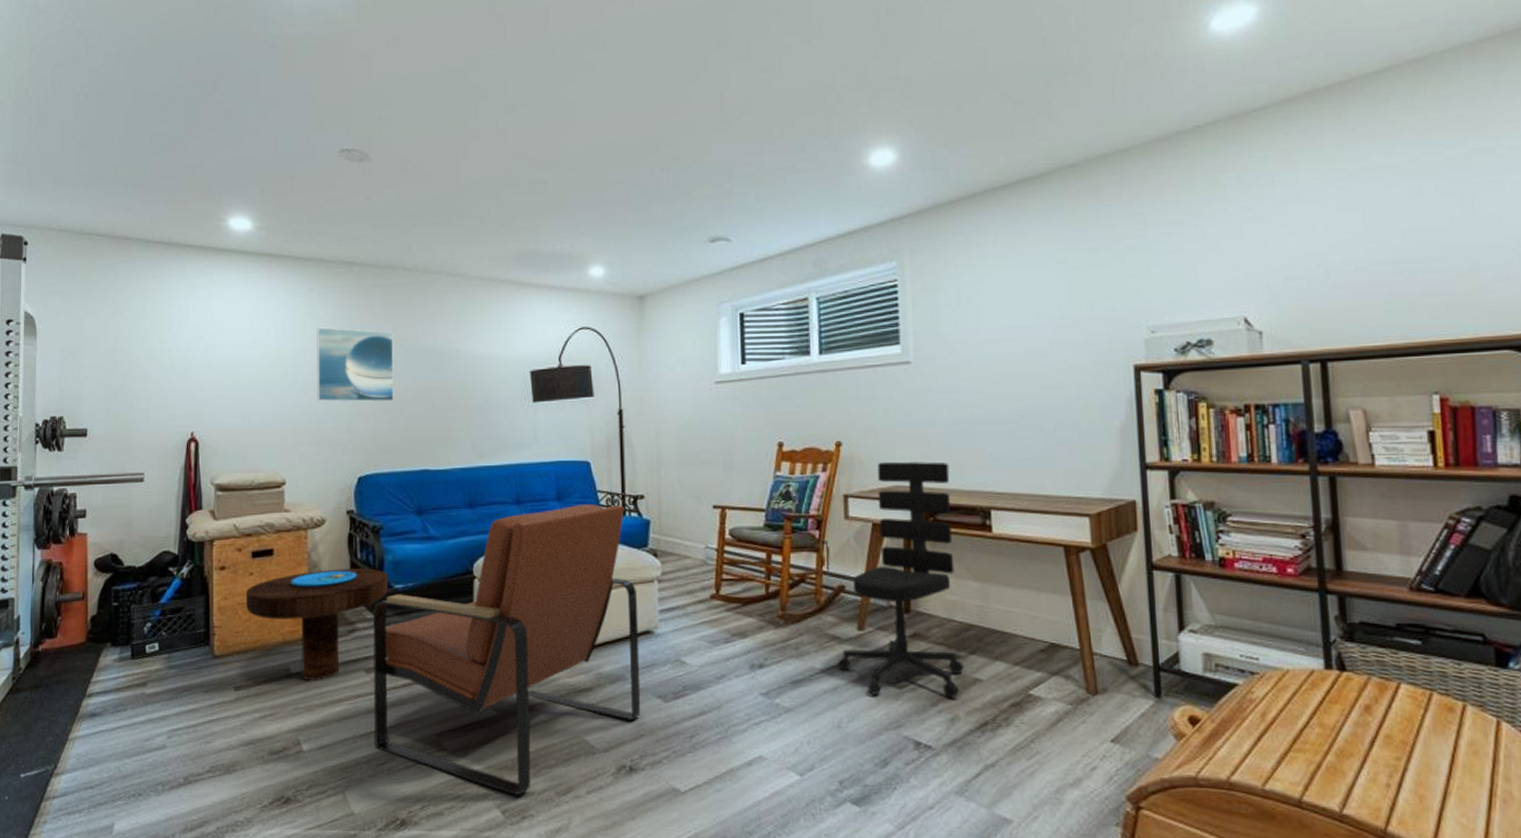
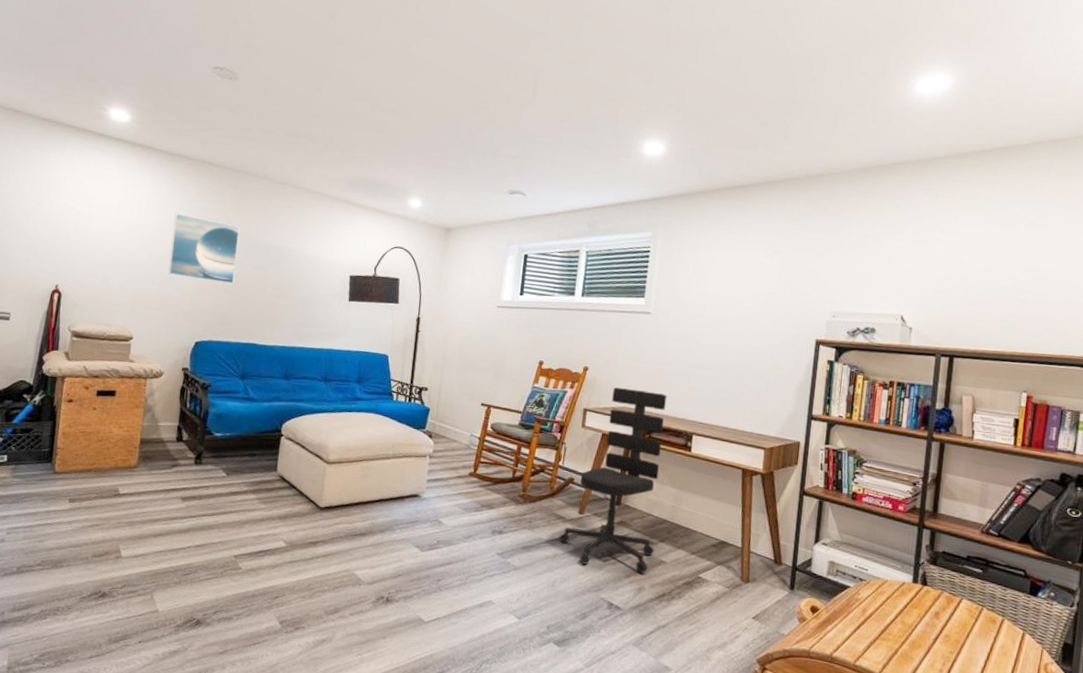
side table: present [245,568,388,680] -> none [86,413,210,502]
armchair: present [373,503,641,796] -> none [182,388,412,611]

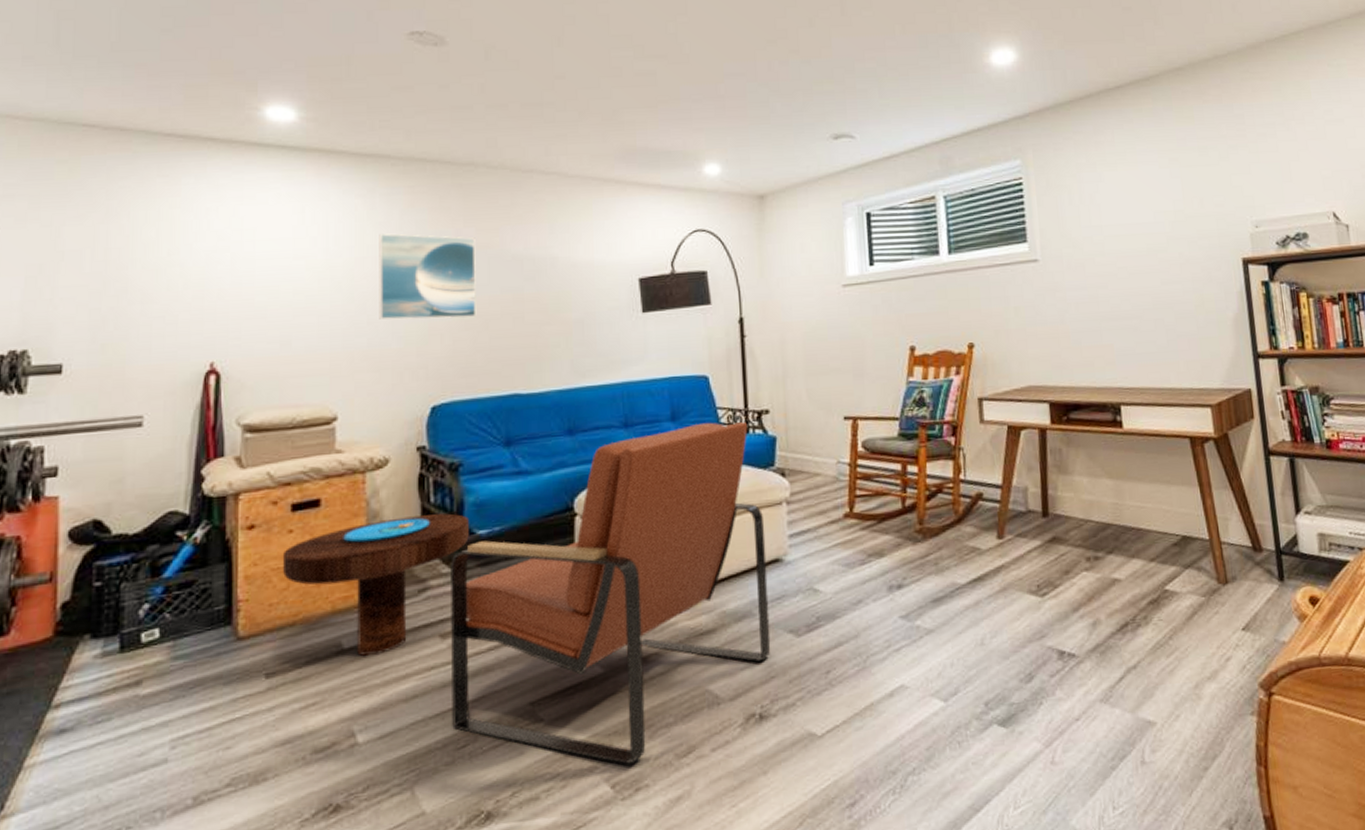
side table: none [86,413,210,502] -> present [282,513,469,656]
armchair: none [182,388,412,611] -> present [451,421,771,765]
office chair: present [559,387,667,573] -> none [977,360,1103,606]

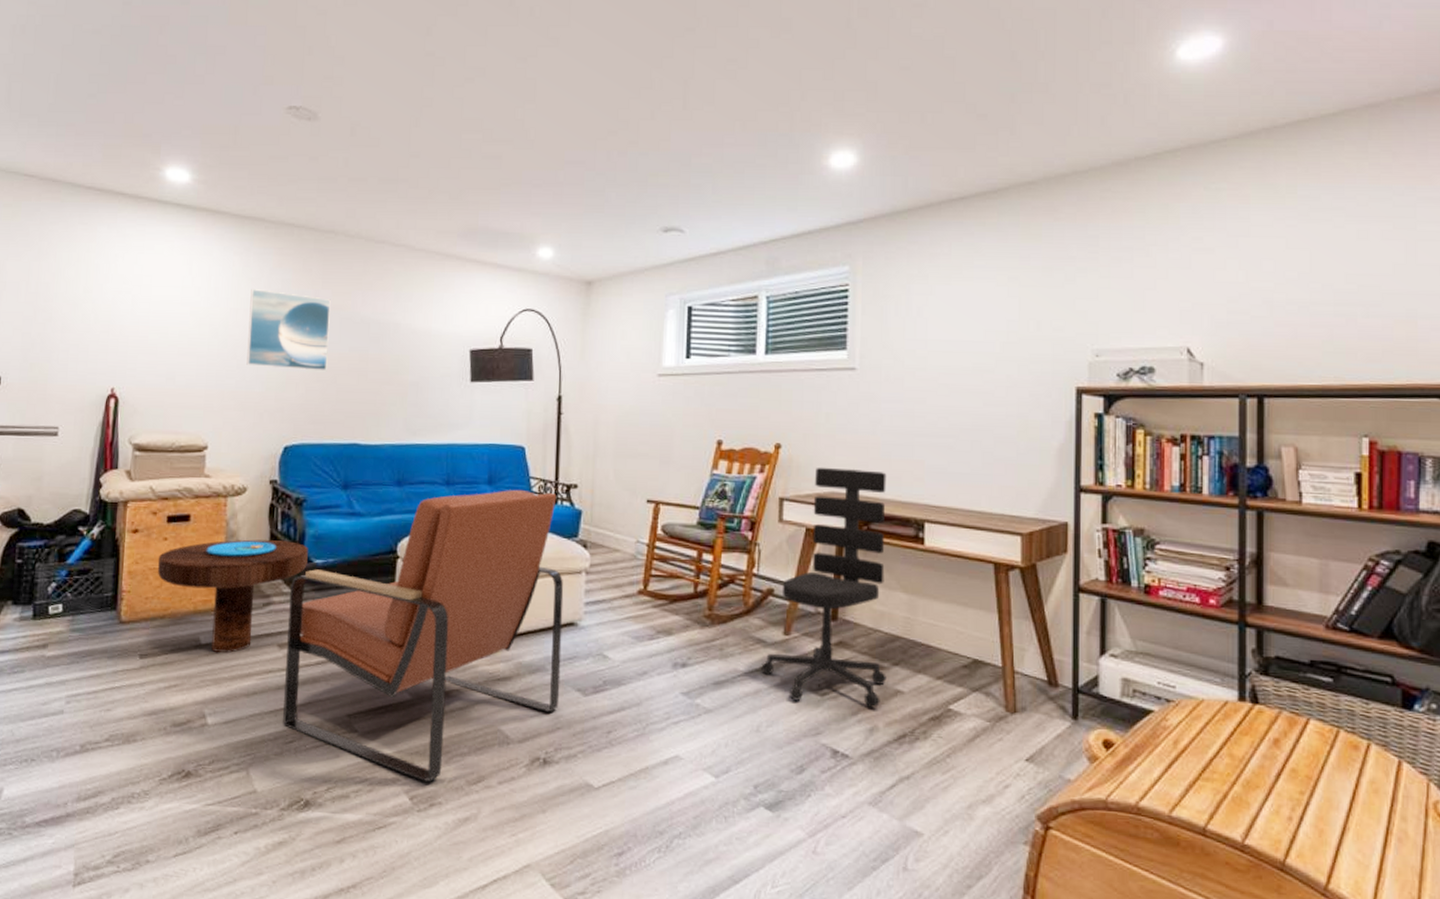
office chair: none [977,360,1103,606] -> present [760,467,887,708]

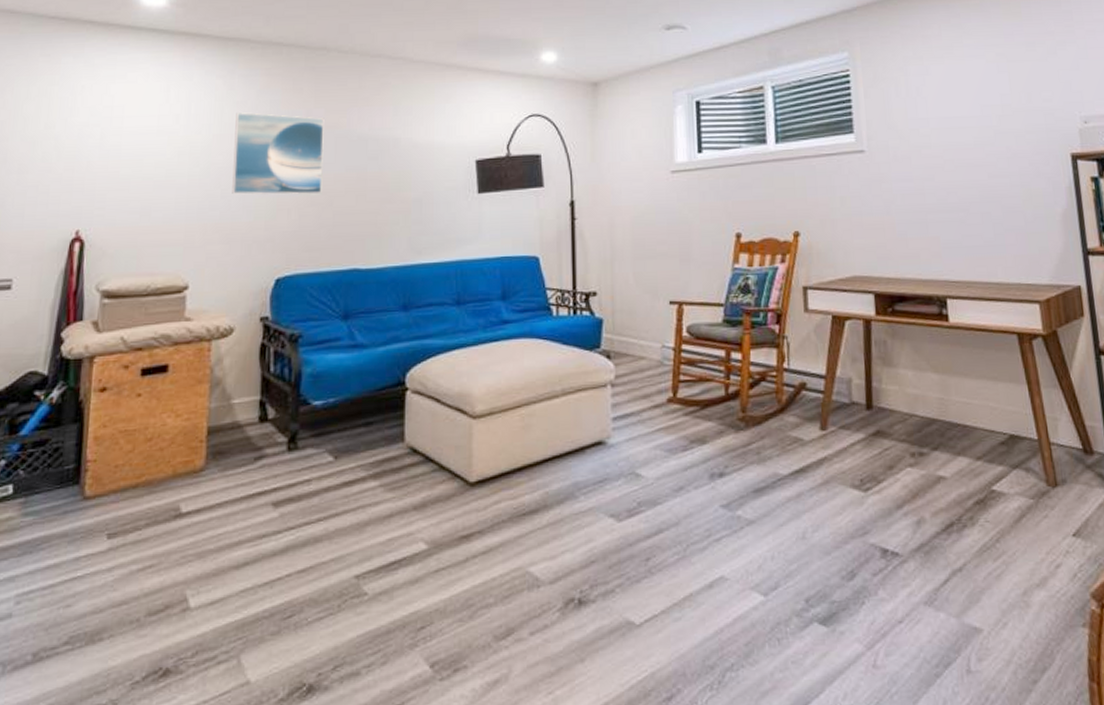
side table: present [157,539,308,653] -> none [129,383,305,521]
armchair: present [283,489,564,783] -> none [280,302,592,645]
office chair: present [760,467,887,708] -> none [800,251,928,500]

